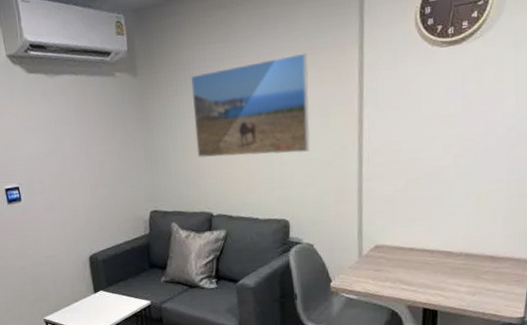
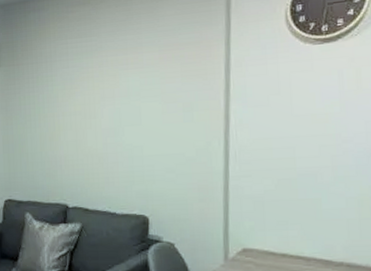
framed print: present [191,52,310,158] -> none [52,48,173,148]

